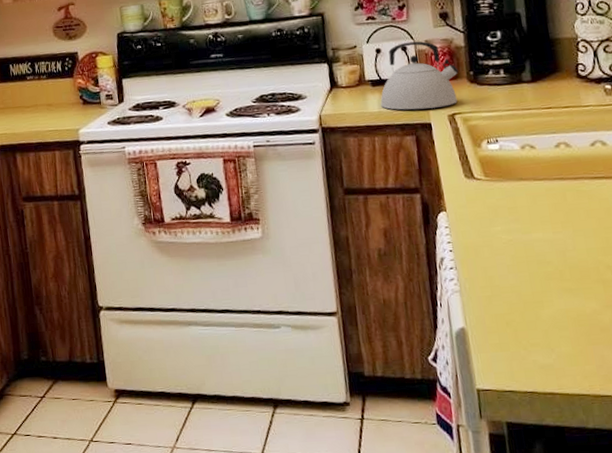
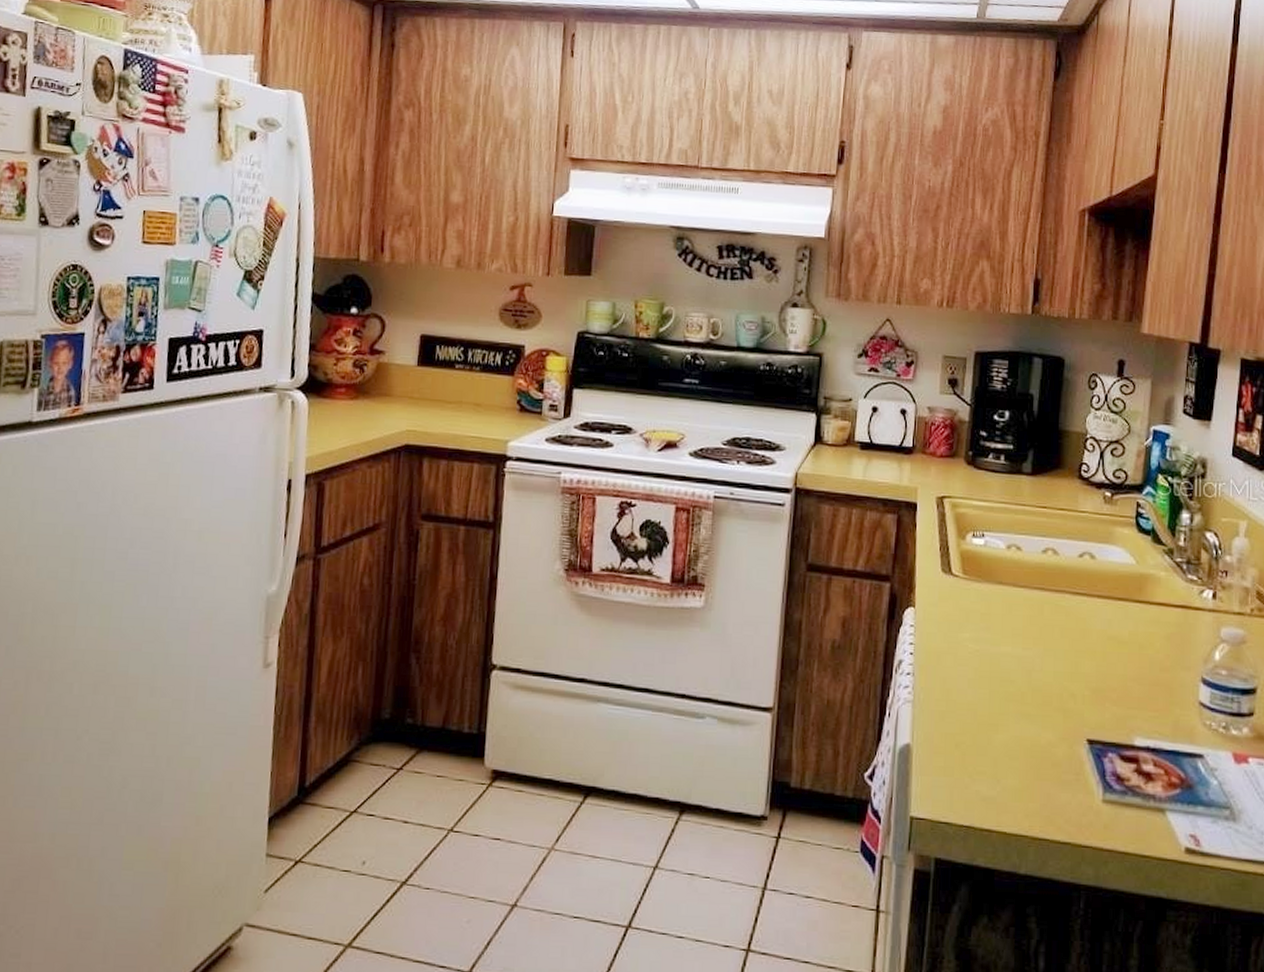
kettle: present [380,41,459,110] -> none [865,405,957,487]

